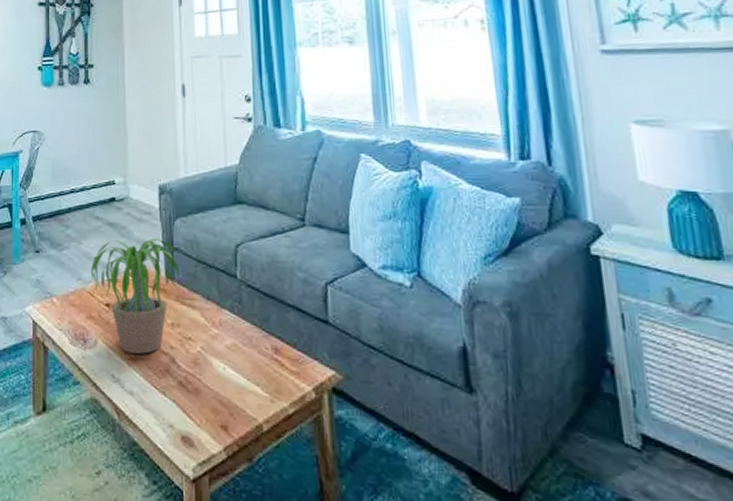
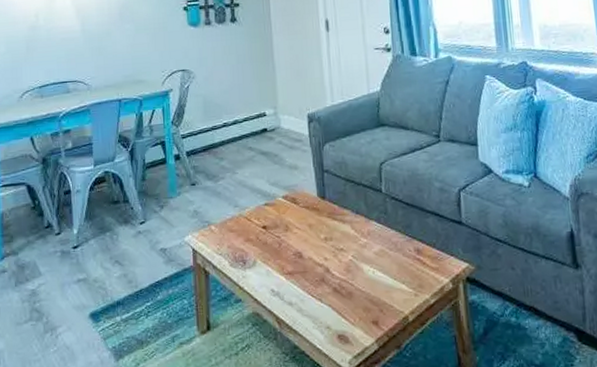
potted plant: present [75,238,188,354] -> none [232,162,339,269]

